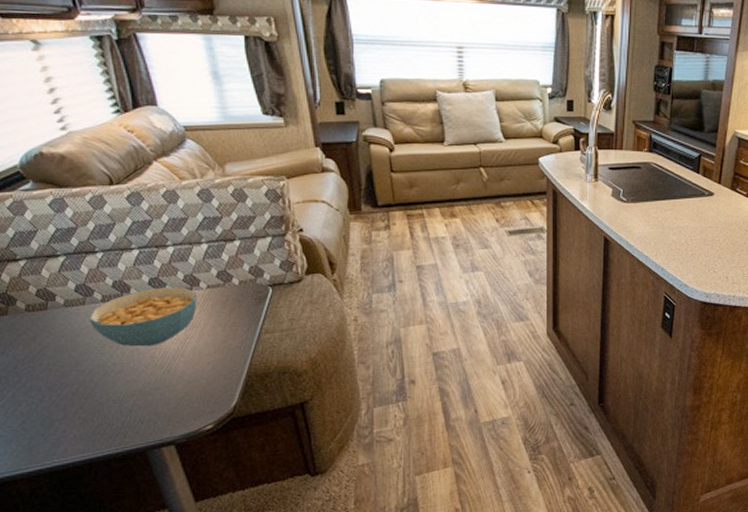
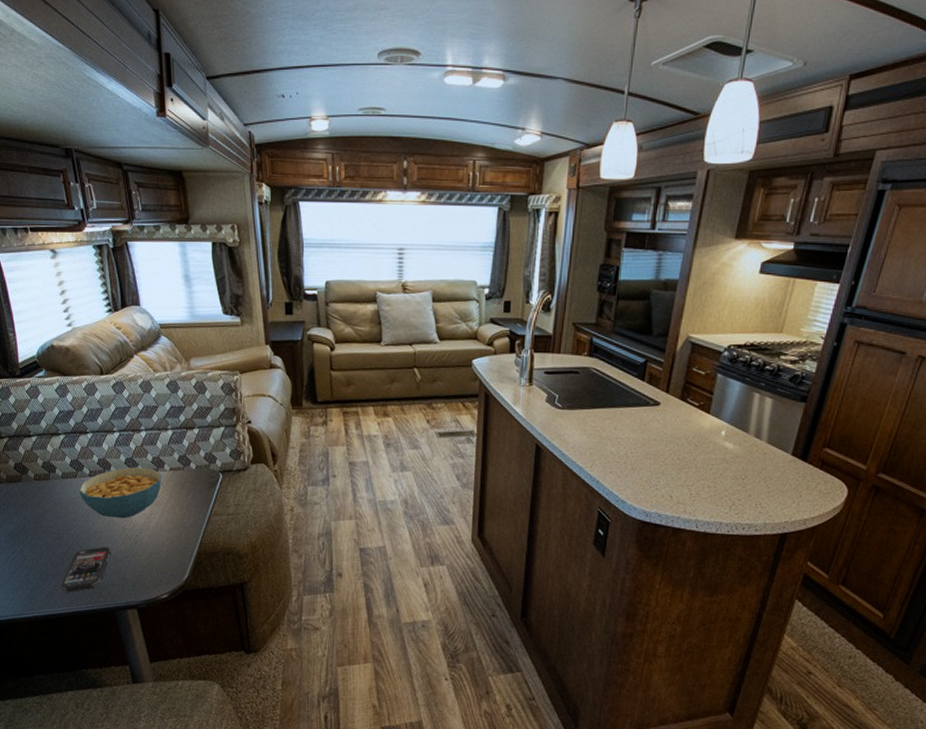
smartphone: none [70,380,137,437] -> present [60,547,111,592]

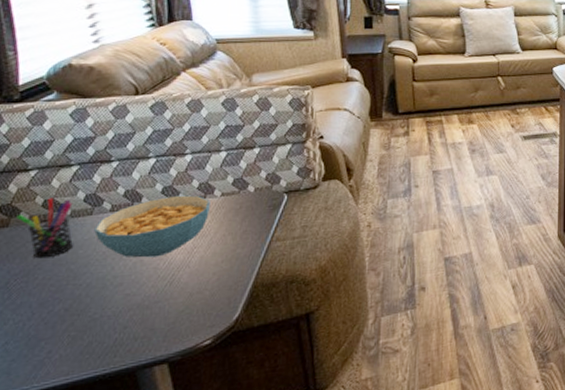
pen holder: none [26,460,66,510] -> present [16,198,74,259]
smartphone: present [60,547,111,592] -> none [56,293,136,358]

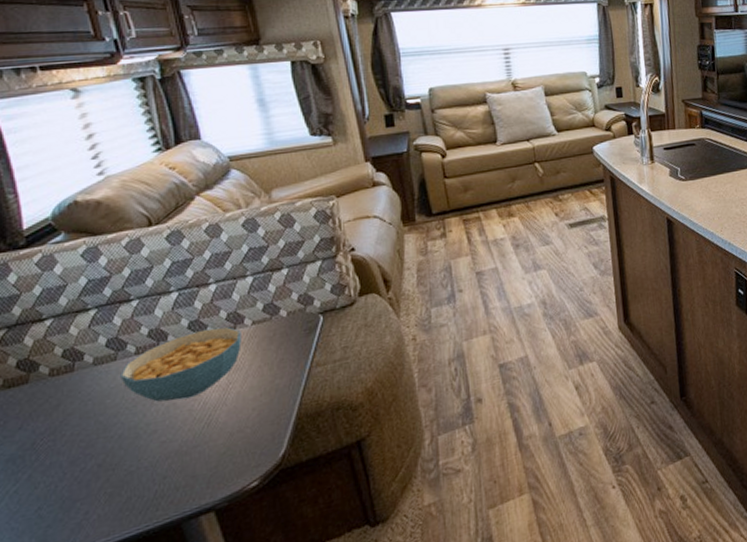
pen holder: present [16,198,74,259] -> none [35,347,101,414]

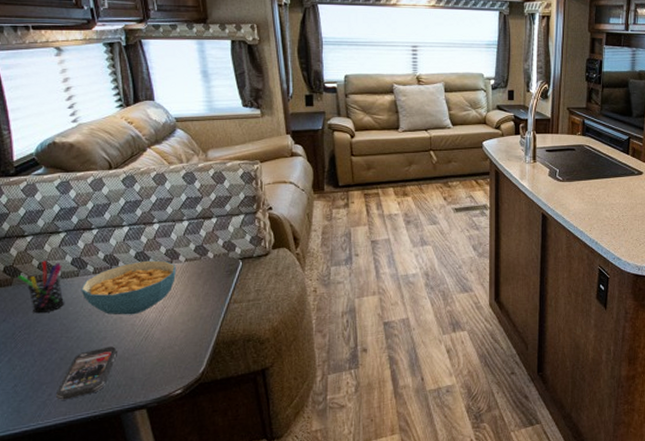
pen holder: none [35,347,101,414] -> present [17,261,65,314]
smartphone: none [93,440,172,518] -> present [55,346,117,400]

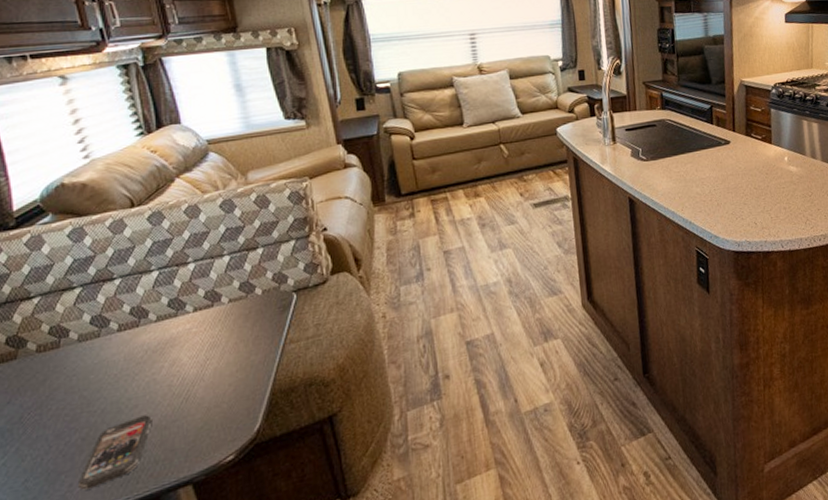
pen holder: present [17,261,65,314] -> none [24,324,85,389]
cereal bowl: present [81,260,176,315] -> none [103,304,219,378]

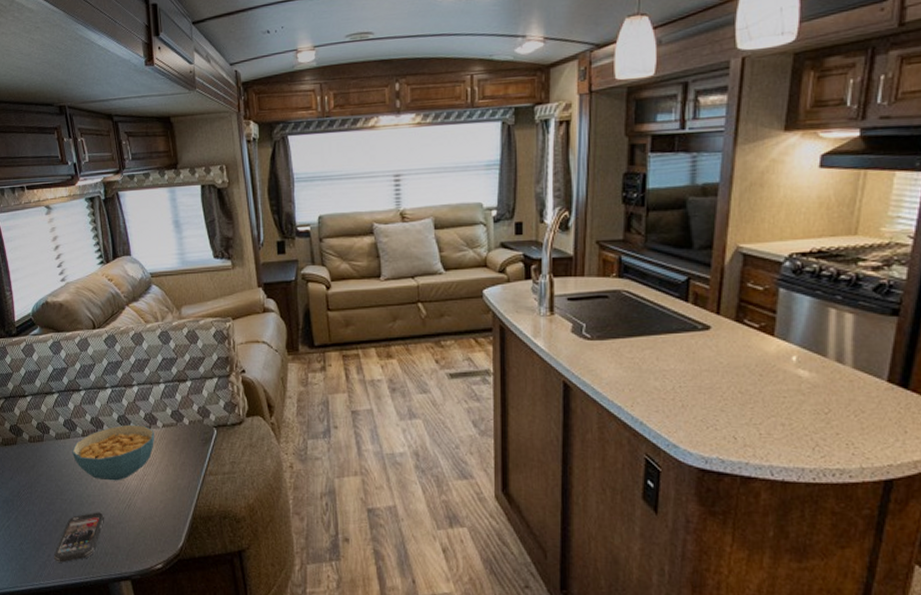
cereal bowl: none [103,304,219,378] -> present [72,424,154,481]

